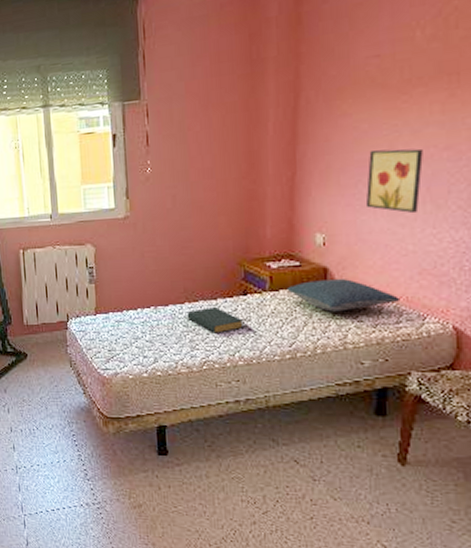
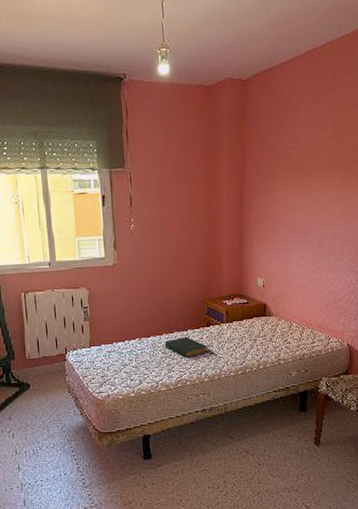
pillow: present [287,279,401,312] -> none [238,312,315,337]
wall art: present [365,148,423,214] -> none [291,217,327,264]

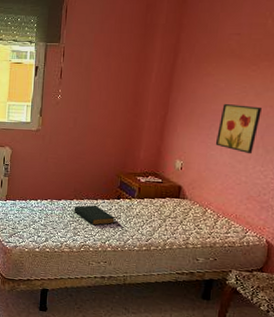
wall art: none [291,217,327,264] -> present [215,104,262,154]

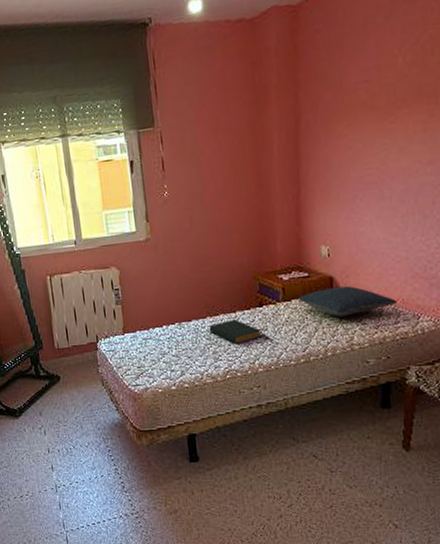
pillow: none [150,194,232,220] -> present [298,286,398,317]
wall art: present [215,104,262,154] -> none [363,164,410,224]

